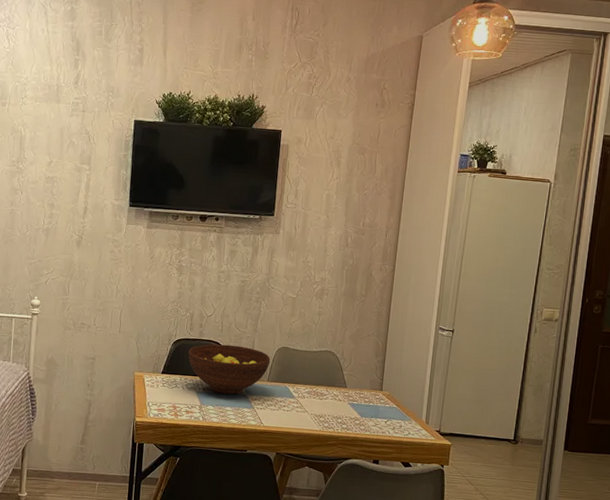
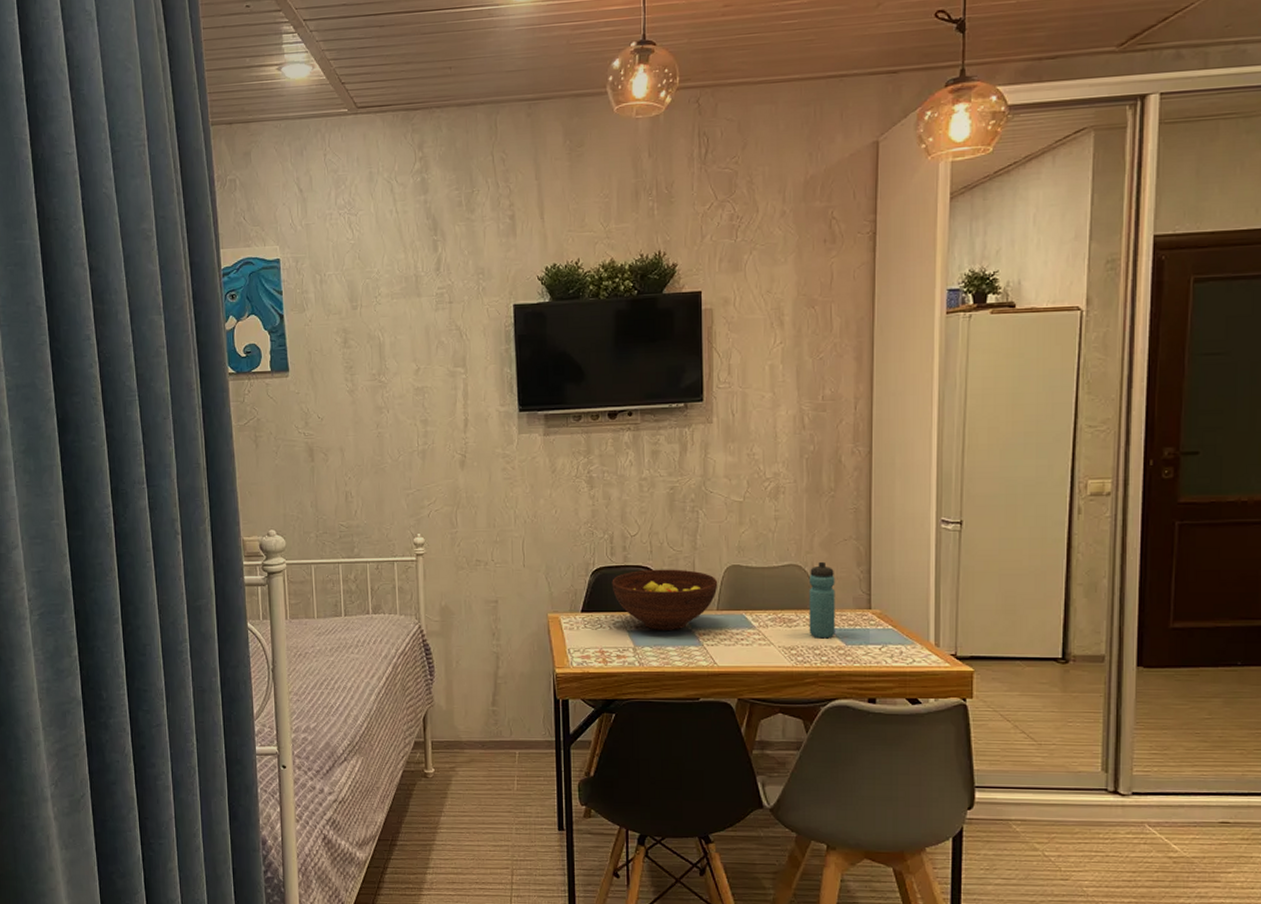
water bottle: none [335,350,359,411] -> present [808,561,835,639]

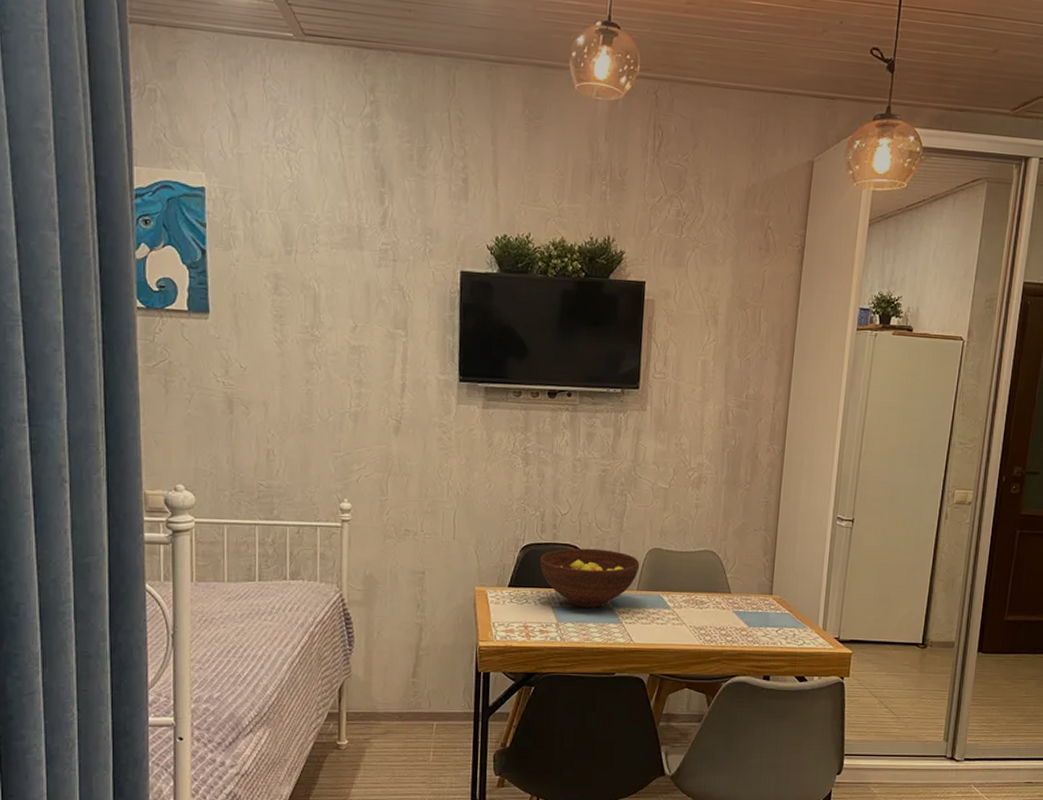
water bottle: present [808,561,835,639] -> none [717,549,744,621]

